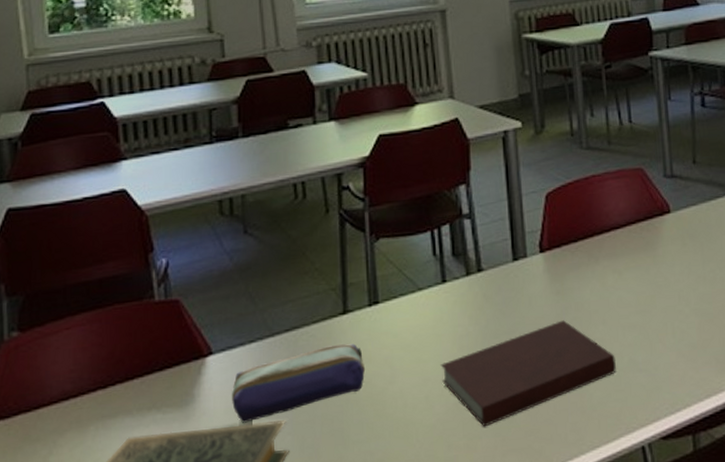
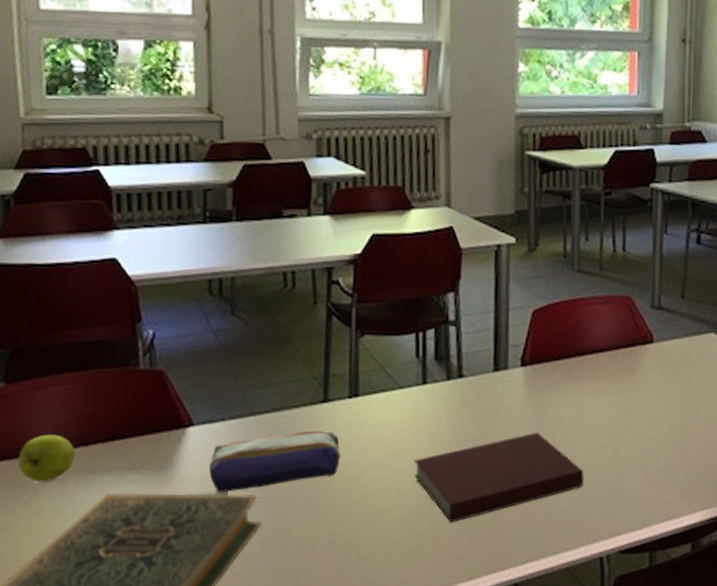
apple: none [36,380,94,434] -> present [18,434,75,482]

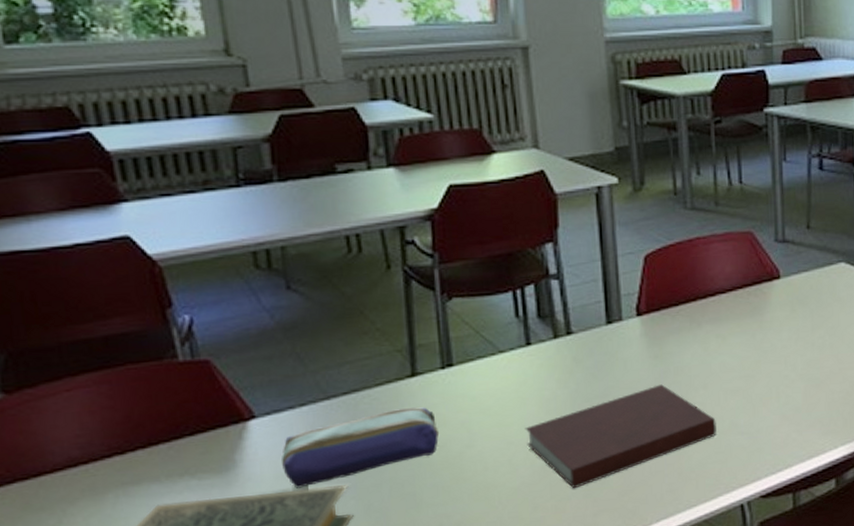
apple: present [18,434,75,482] -> none [35,446,110,502]

